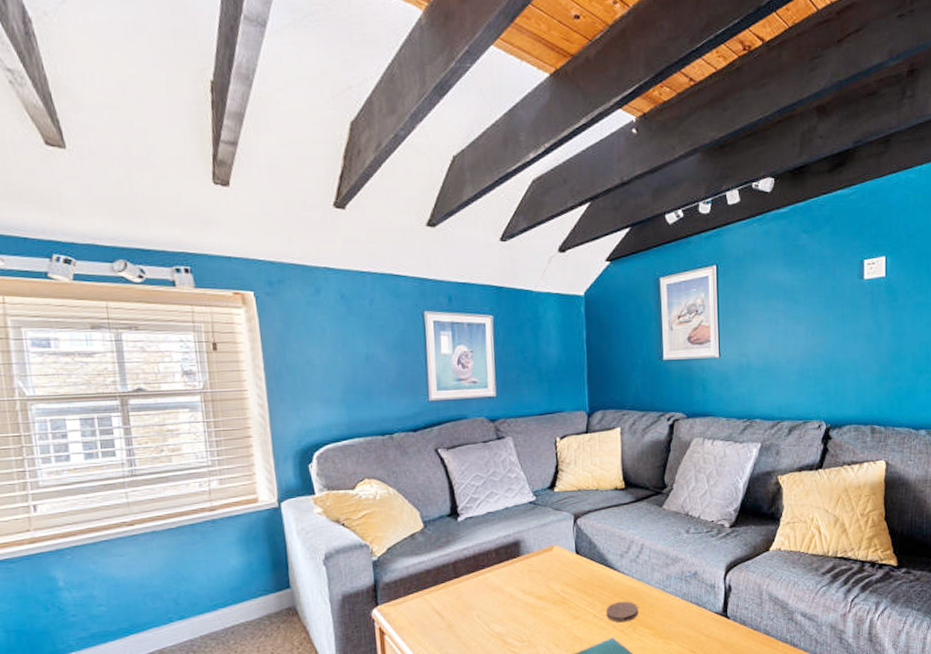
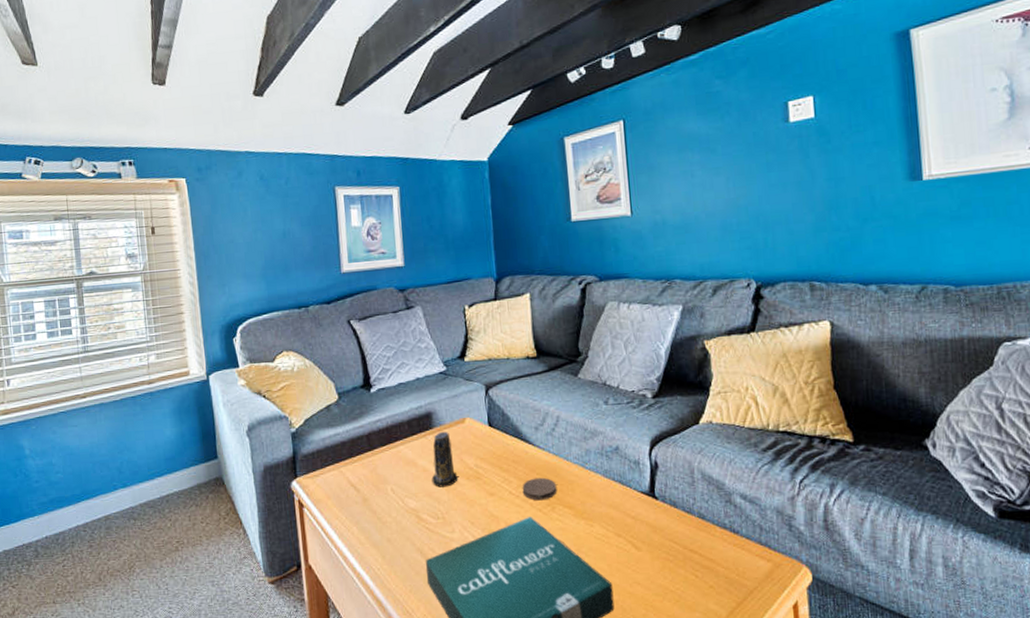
candle: none [518,558,544,613] -> present [431,431,458,488]

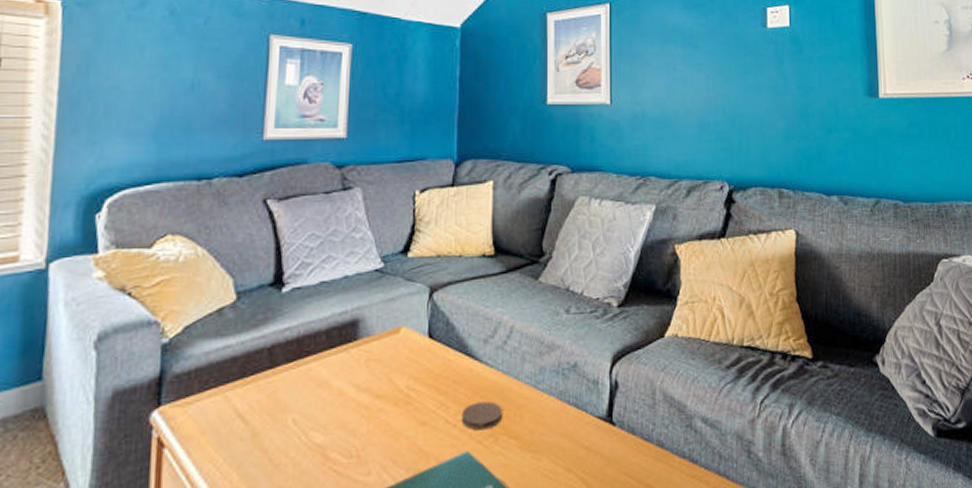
candle: present [431,431,458,488] -> none [348,343,383,416]

